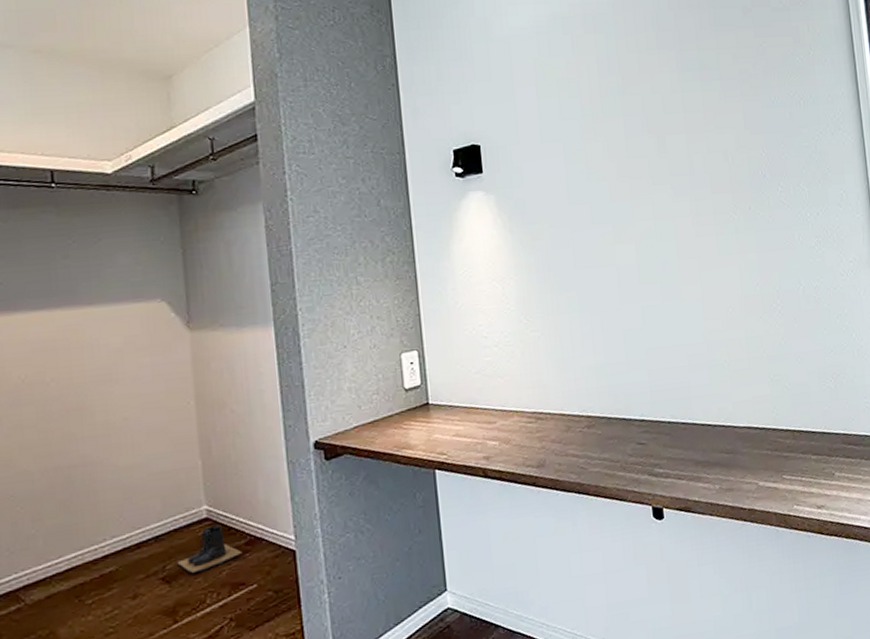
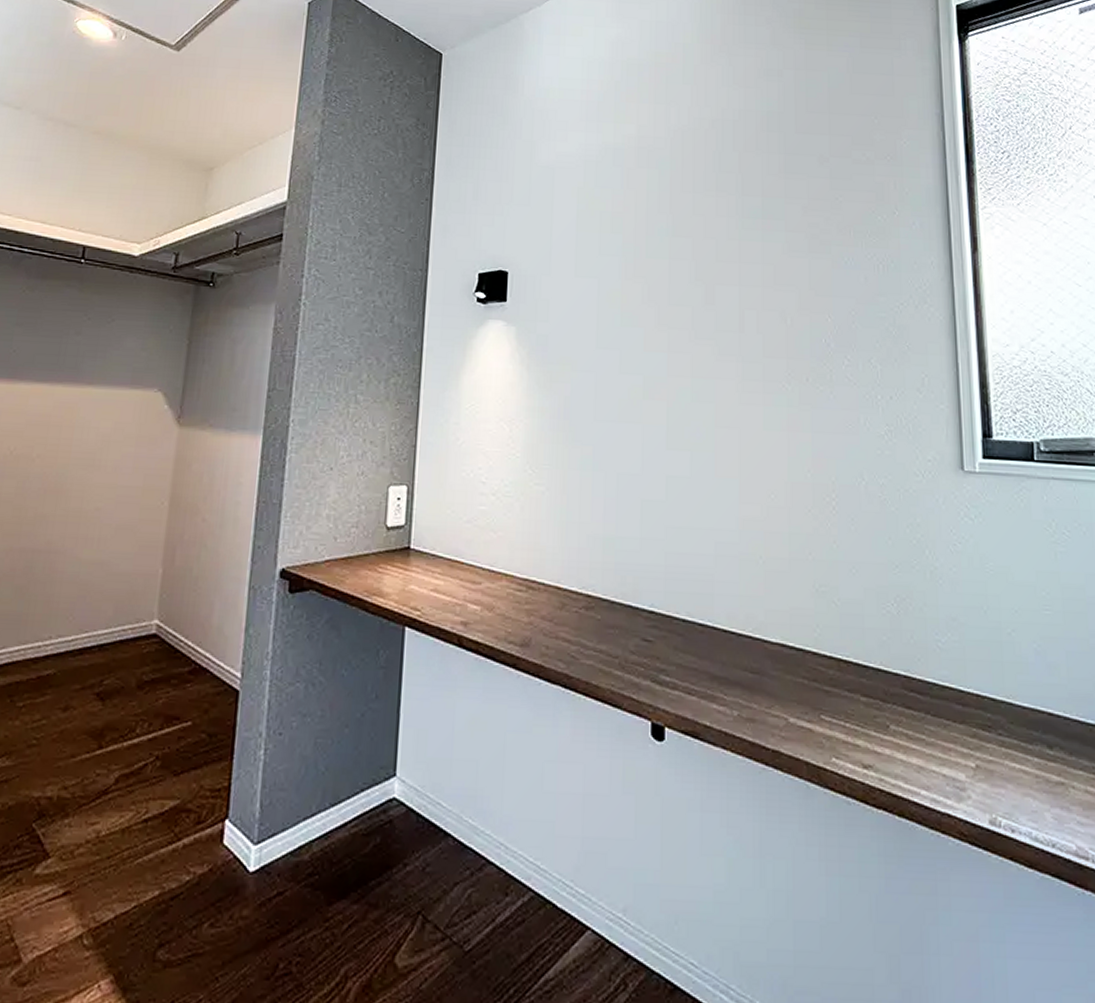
boots: present [177,524,243,574] -> none [115,643,184,696]

